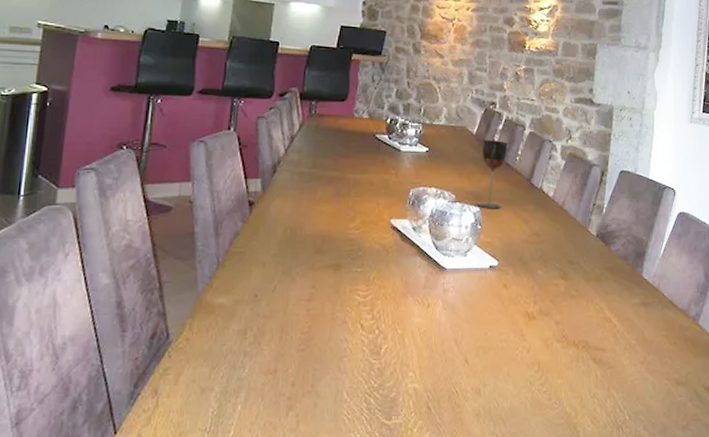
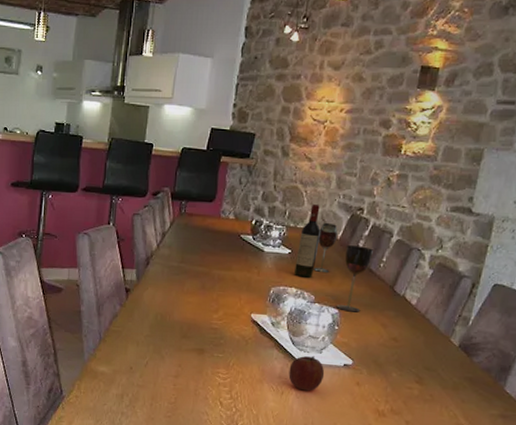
wine bottle: none [433,101,456,176] -> present [294,205,321,278]
fruit: none [434,260,471,300] -> present [288,356,325,391]
wineglass: none [452,119,473,169] -> present [313,223,338,272]

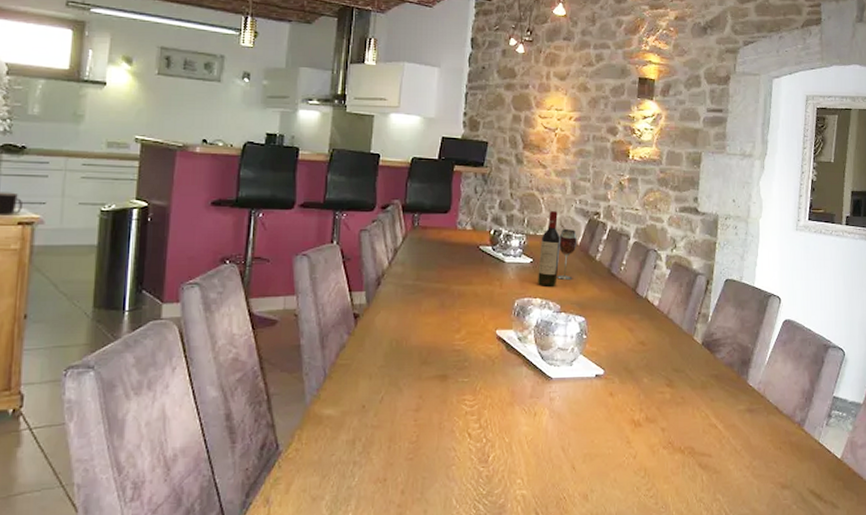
fruit: present [288,356,325,391] -> none [540,369,577,409]
wineglass: present [336,245,373,312] -> none [582,250,613,319]

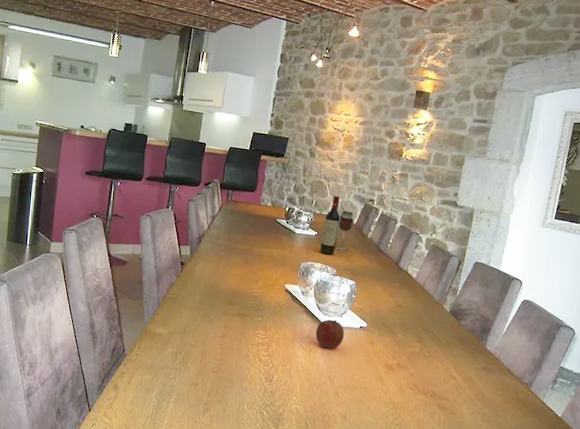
fruit: none [540,369,577,409] -> present [315,319,345,349]

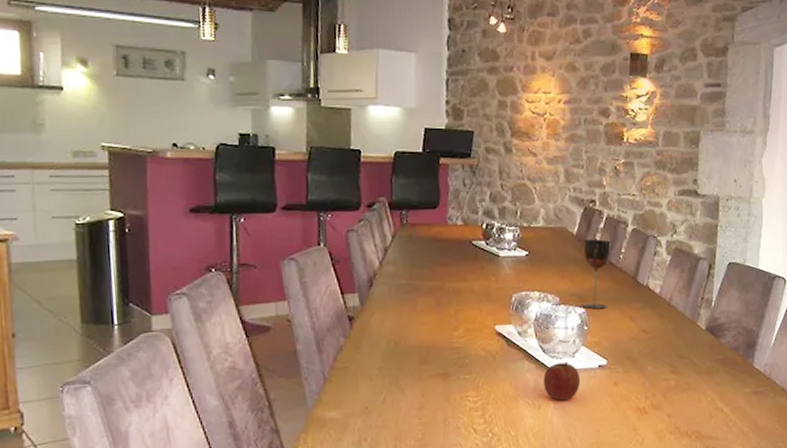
wine bottle: present [320,196,341,255] -> none [534,201,556,279]
wineglass: present [335,211,354,251] -> none [553,219,573,271]
wineglass: none [353,229,382,284] -> present [582,239,611,310]

